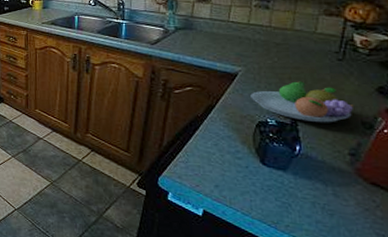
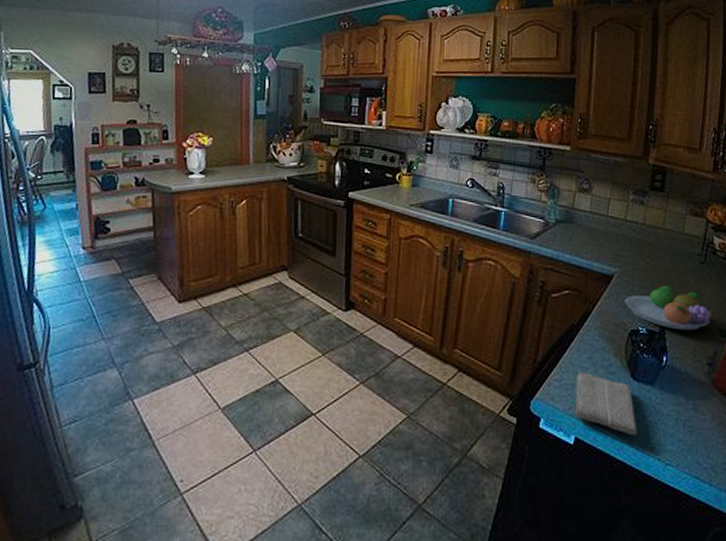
washcloth: none [202,156,270,214] -> present [575,372,638,436]

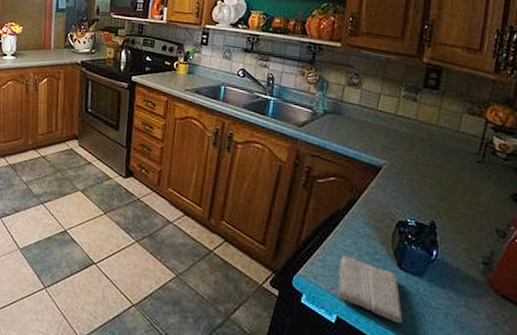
fruit bowl: present [624,285,713,331] -> none [393,180,490,228]

